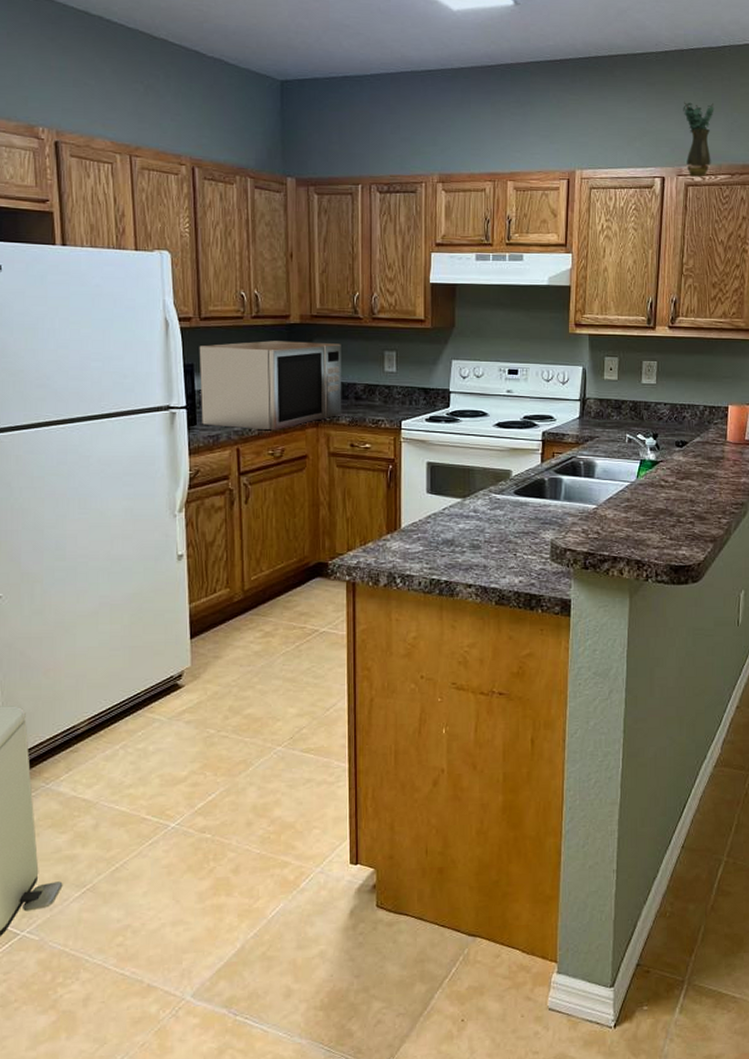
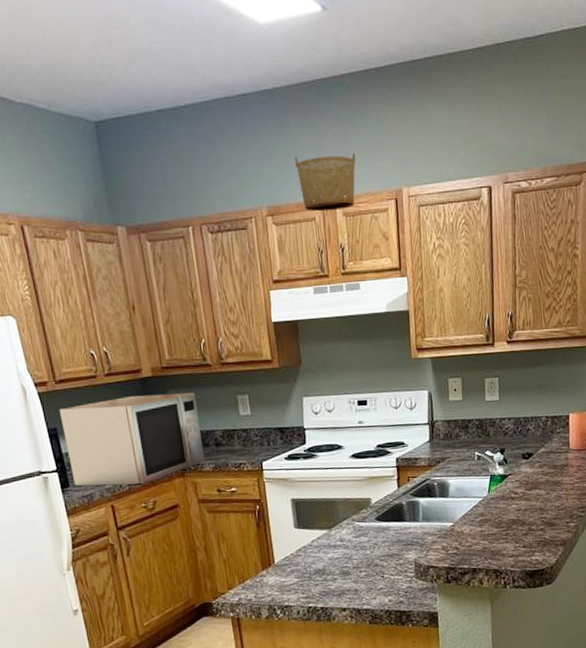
basket: none [472,131,533,184] -> present [295,152,356,212]
vase: present [683,102,714,177] -> none [504,101,537,183]

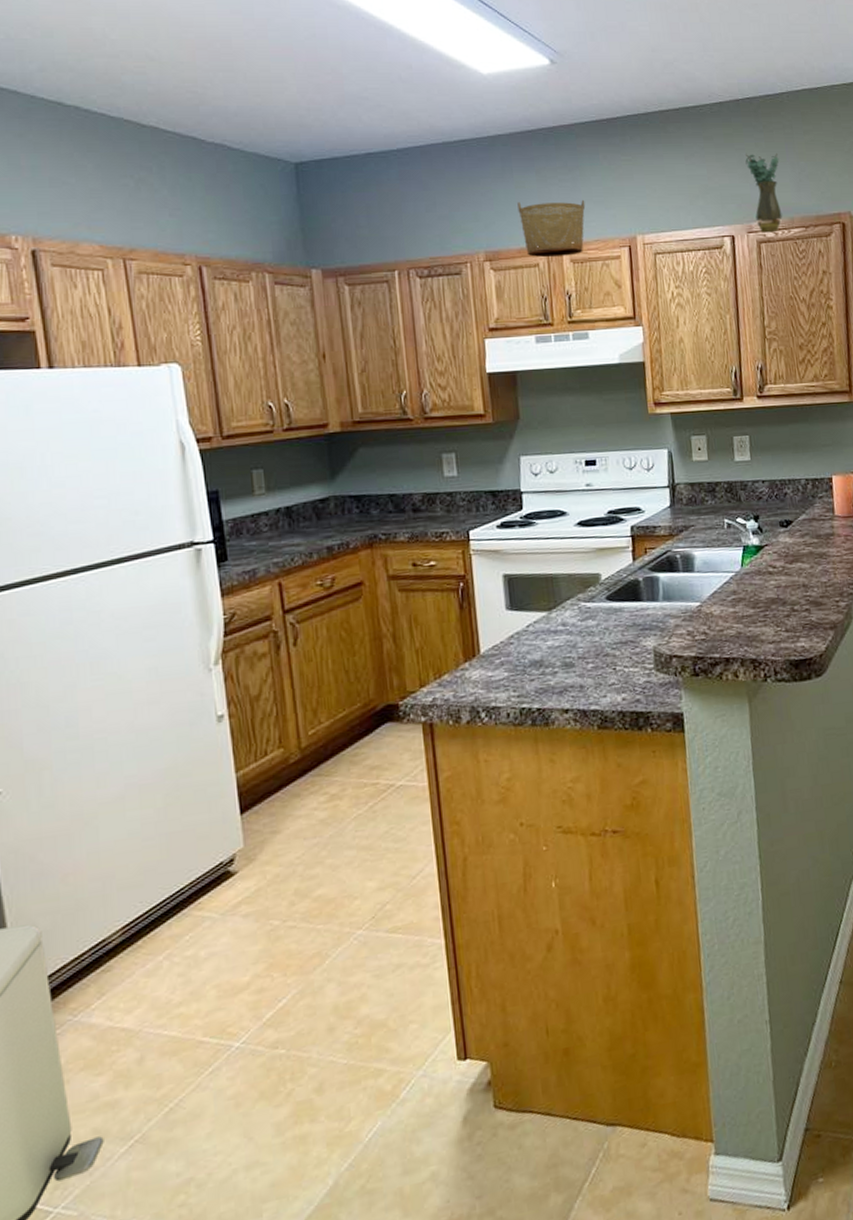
microwave: present [59,392,205,487] -> none [223,450,399,561]
vase: none [504,101,537,183] -> present [745,154,783,233]

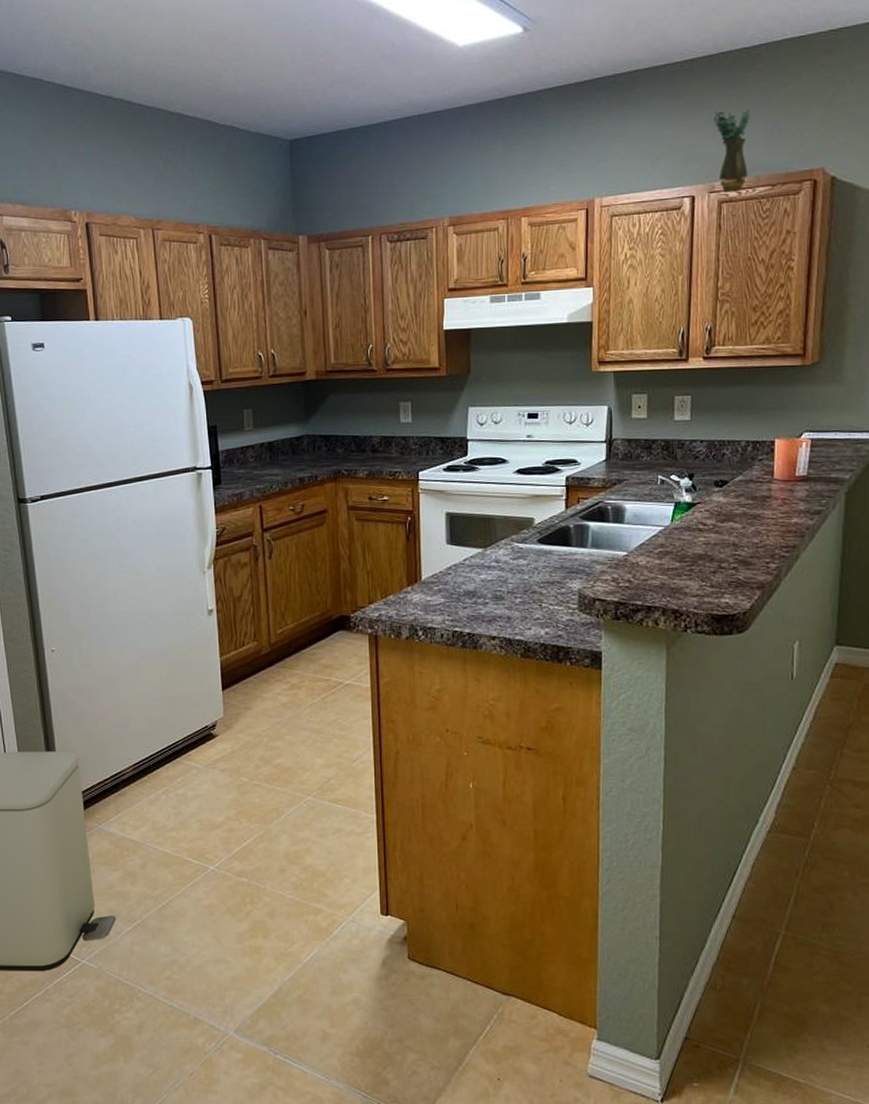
basket: present [517,199,586,258] -> none [483,164,547,222]

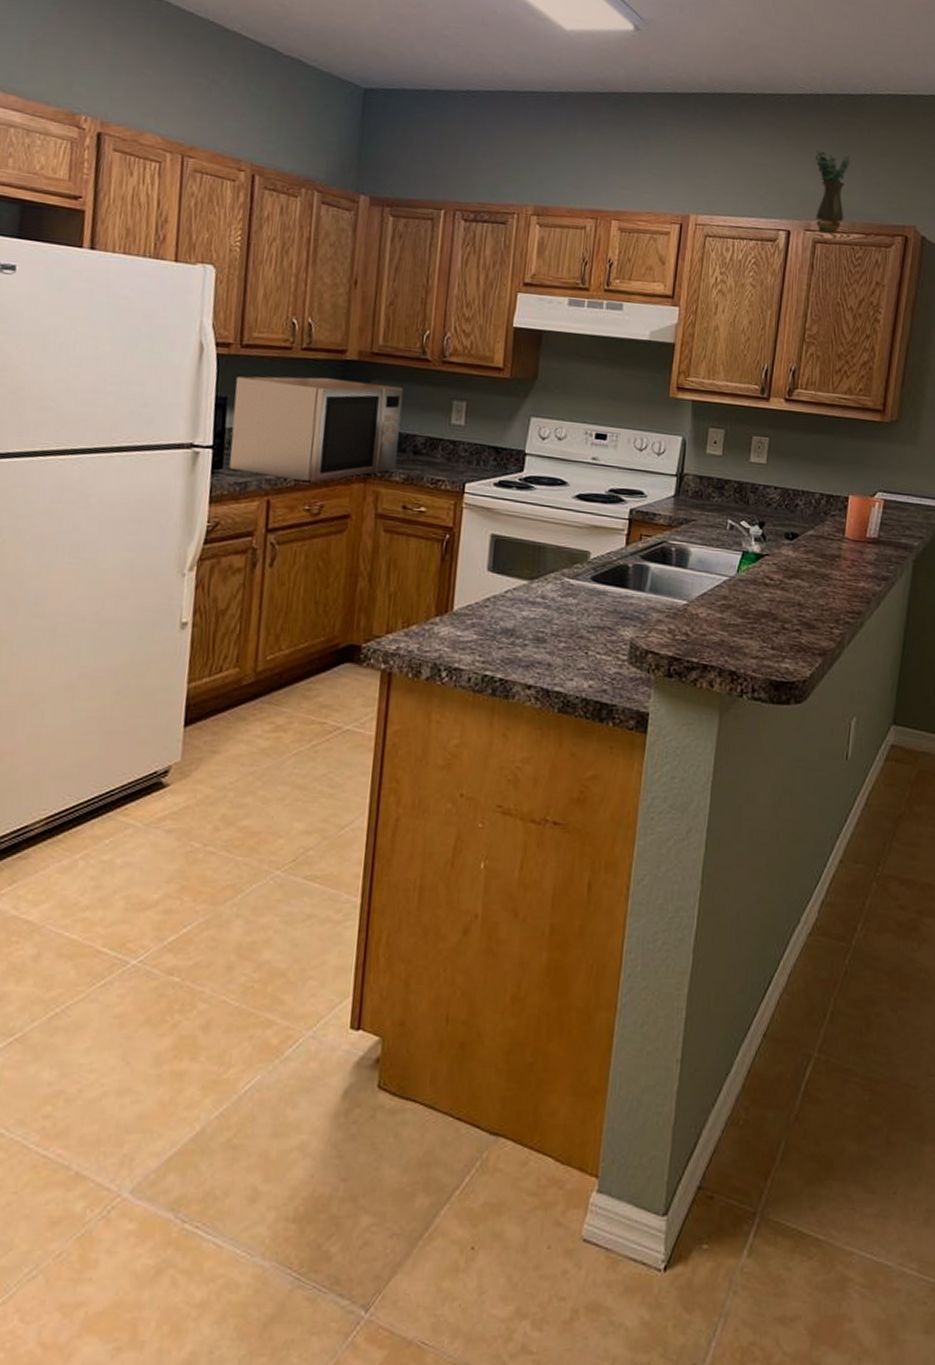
microwave: none [221,397,359,487] -> present [229,376,403,483]

